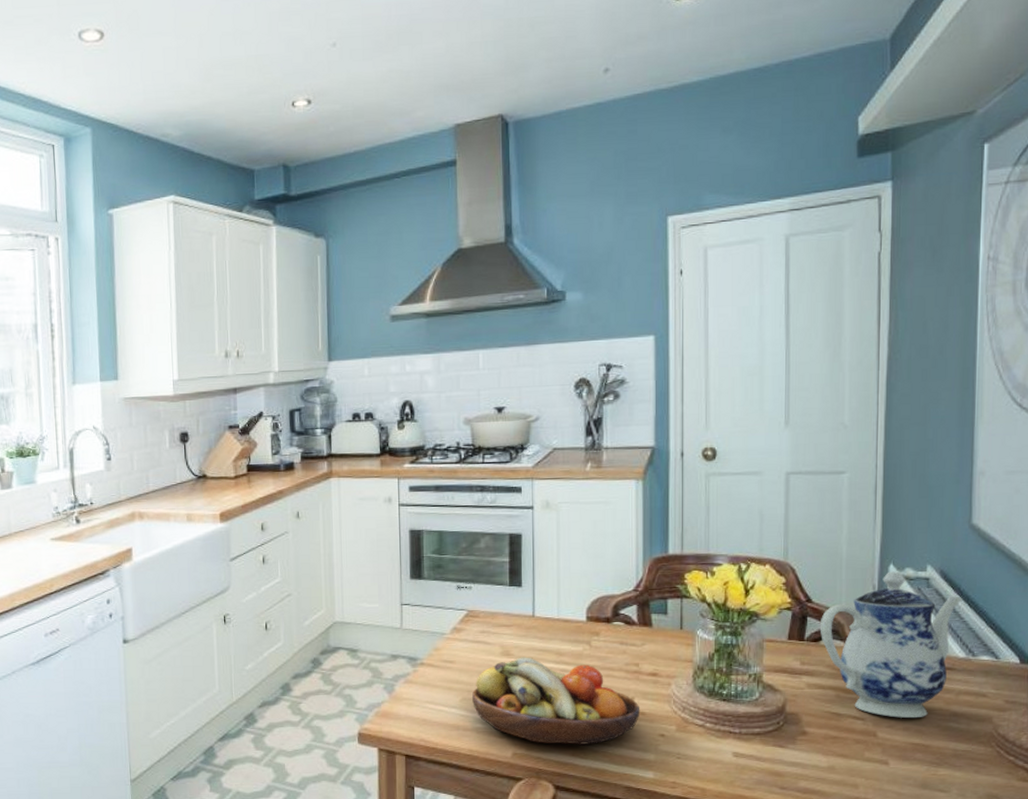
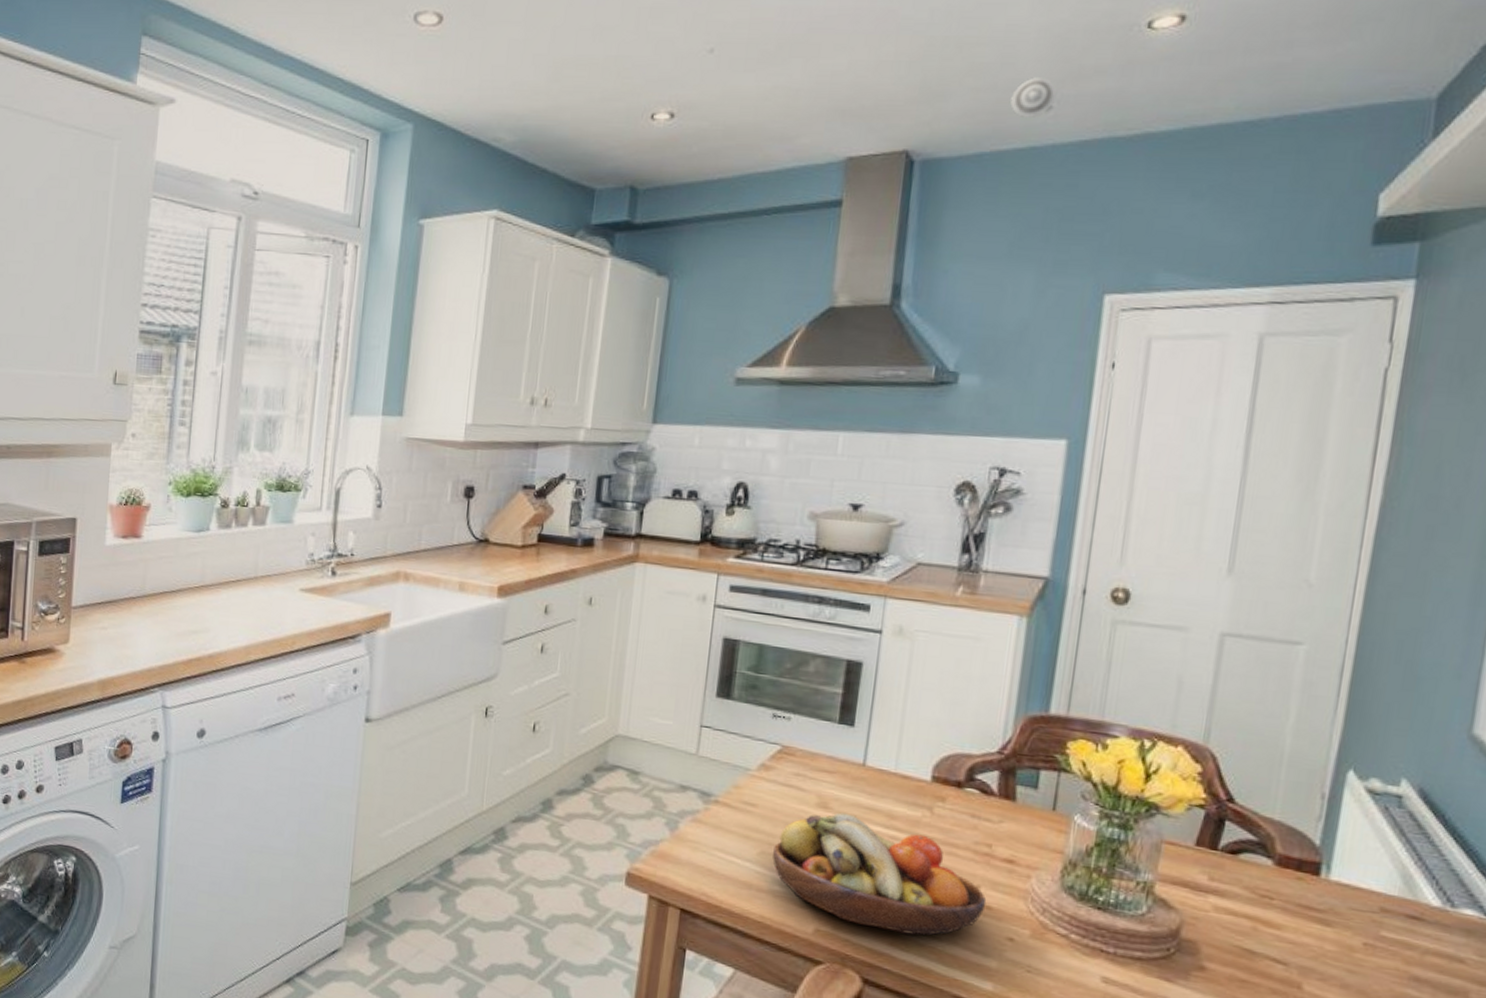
smoke detector: none [577,46,611,80] -> present [1010,77,1057,118]
teapot: present [819,571,962,719] -> none [1240,779,1446,975]

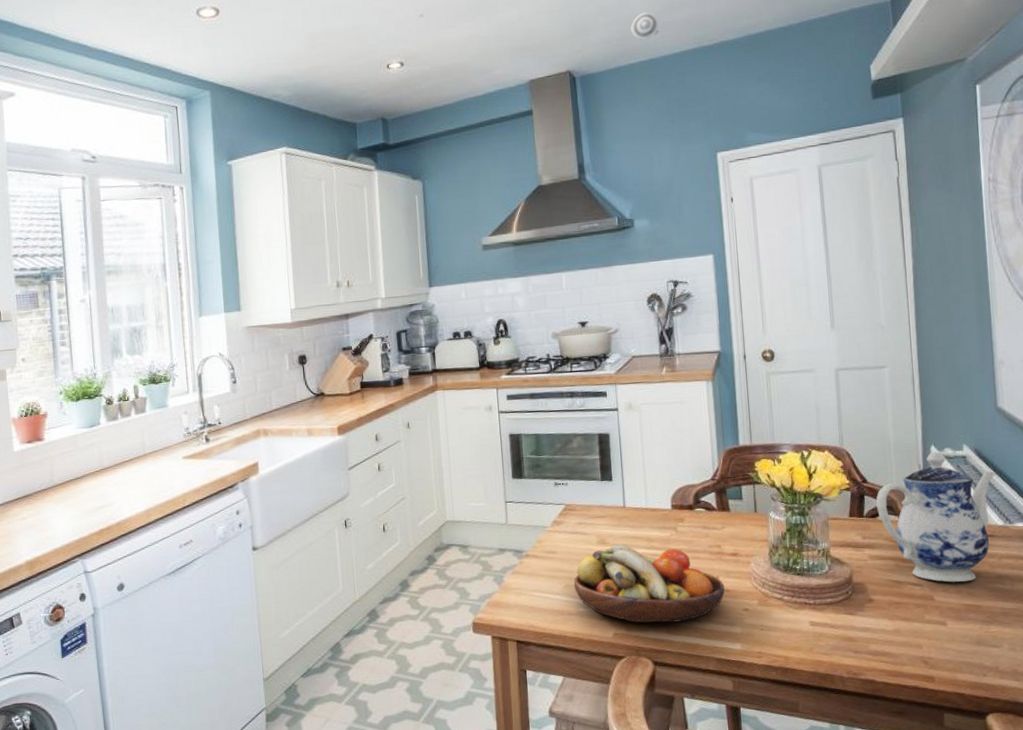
teapot: none [1240,779,1446,975] -> present [876,451,996,582]

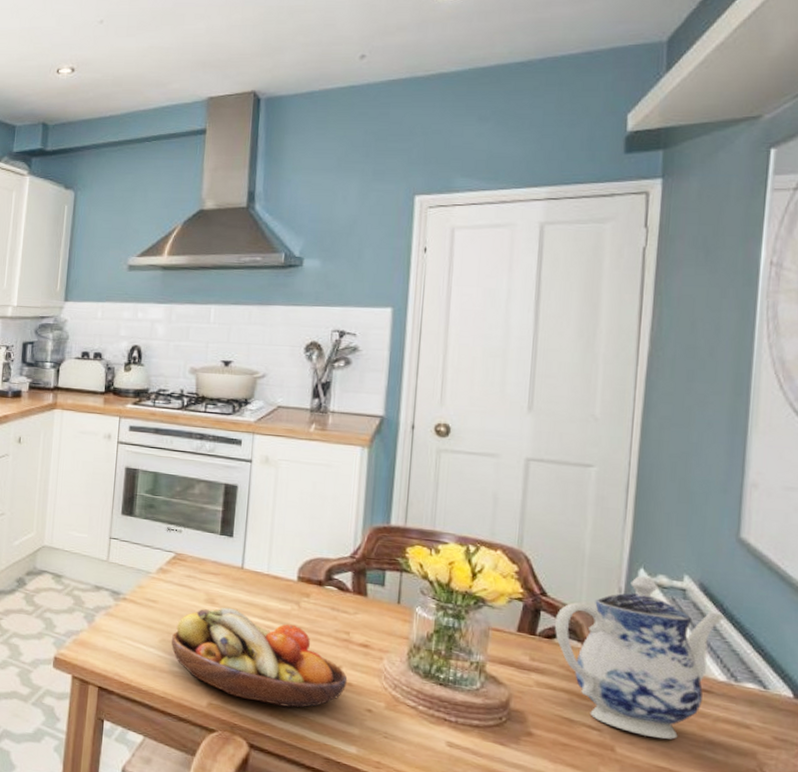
smoke detector: present [631,12,660,40] -> none [333,34,369,64]

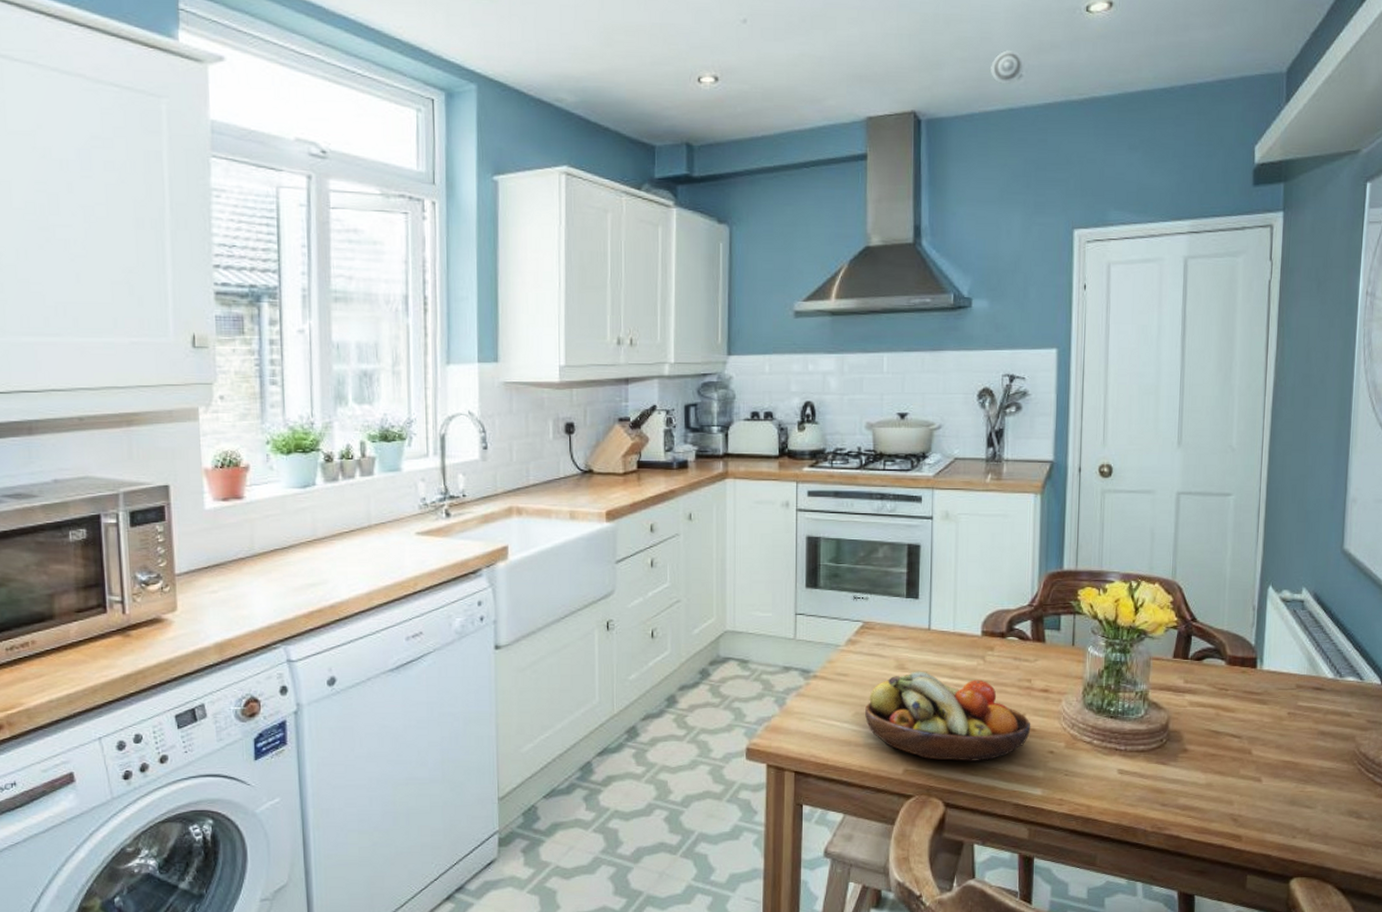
smoke detector: none [333,34,369,64] -> present [991,50,1025,84]
teapot: present [554,576,725,740] -> none [1203,593,1333,737]

